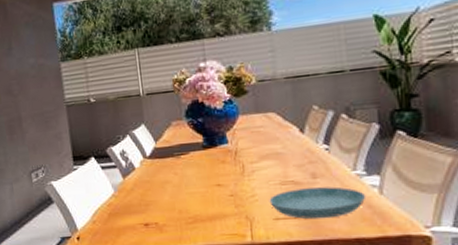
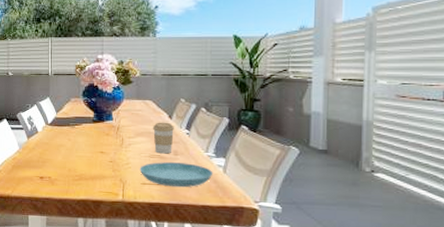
coffee cup: none [279,137,310,179] -> present [152,122,175,154]

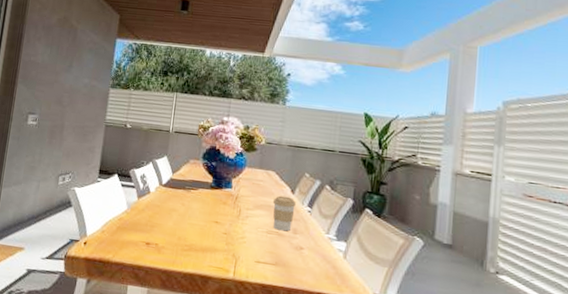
saucer: present [139,162,213,188] -> none [255,239,333,271]

